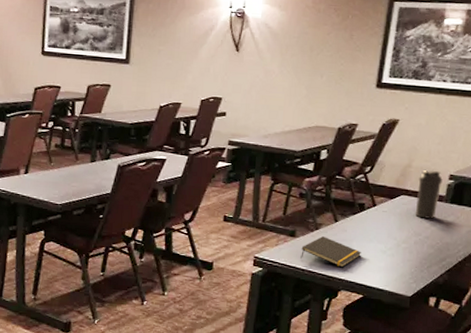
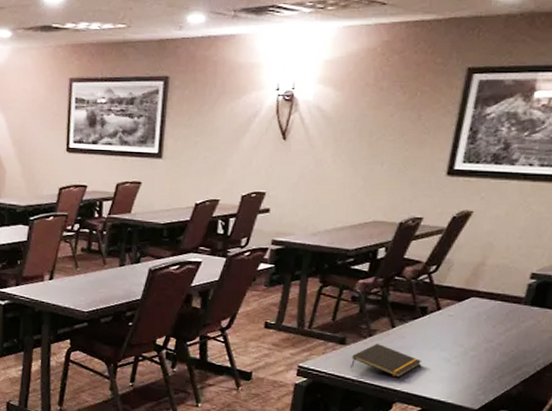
water bottle: present [415,170,443,219] -> none [486,269,523,324]

